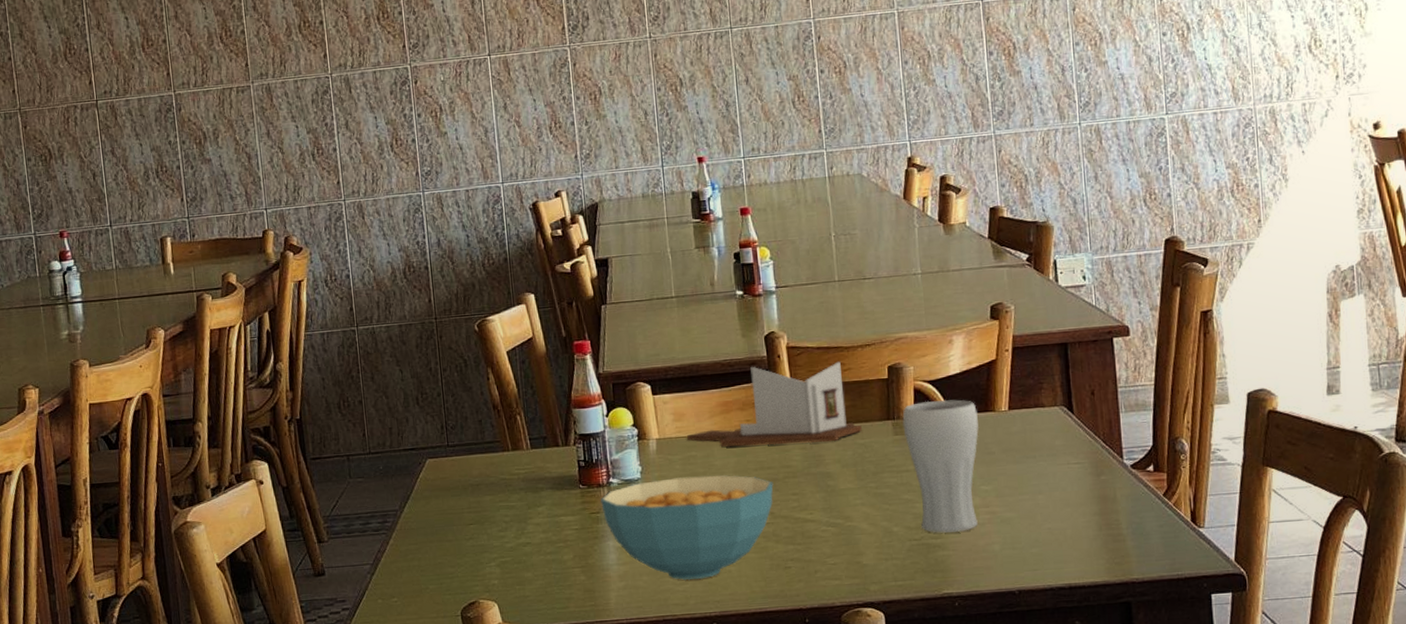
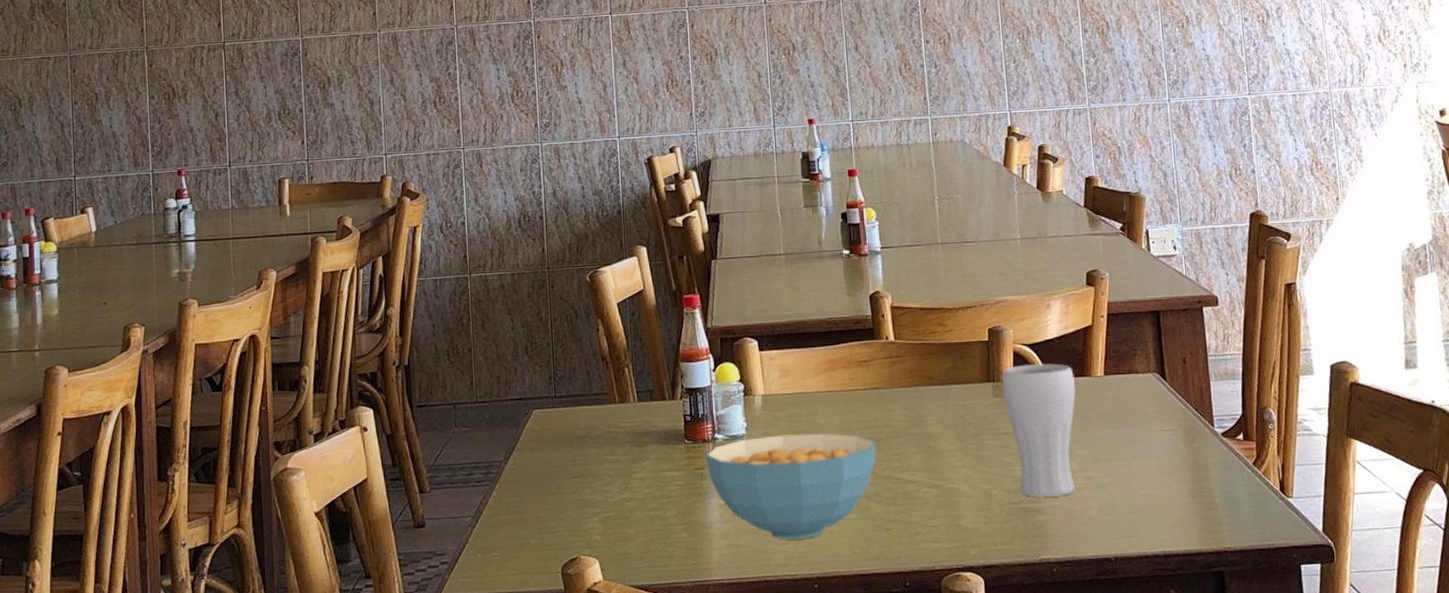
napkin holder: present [687,361,862,448] -> none [792,322,963,406]

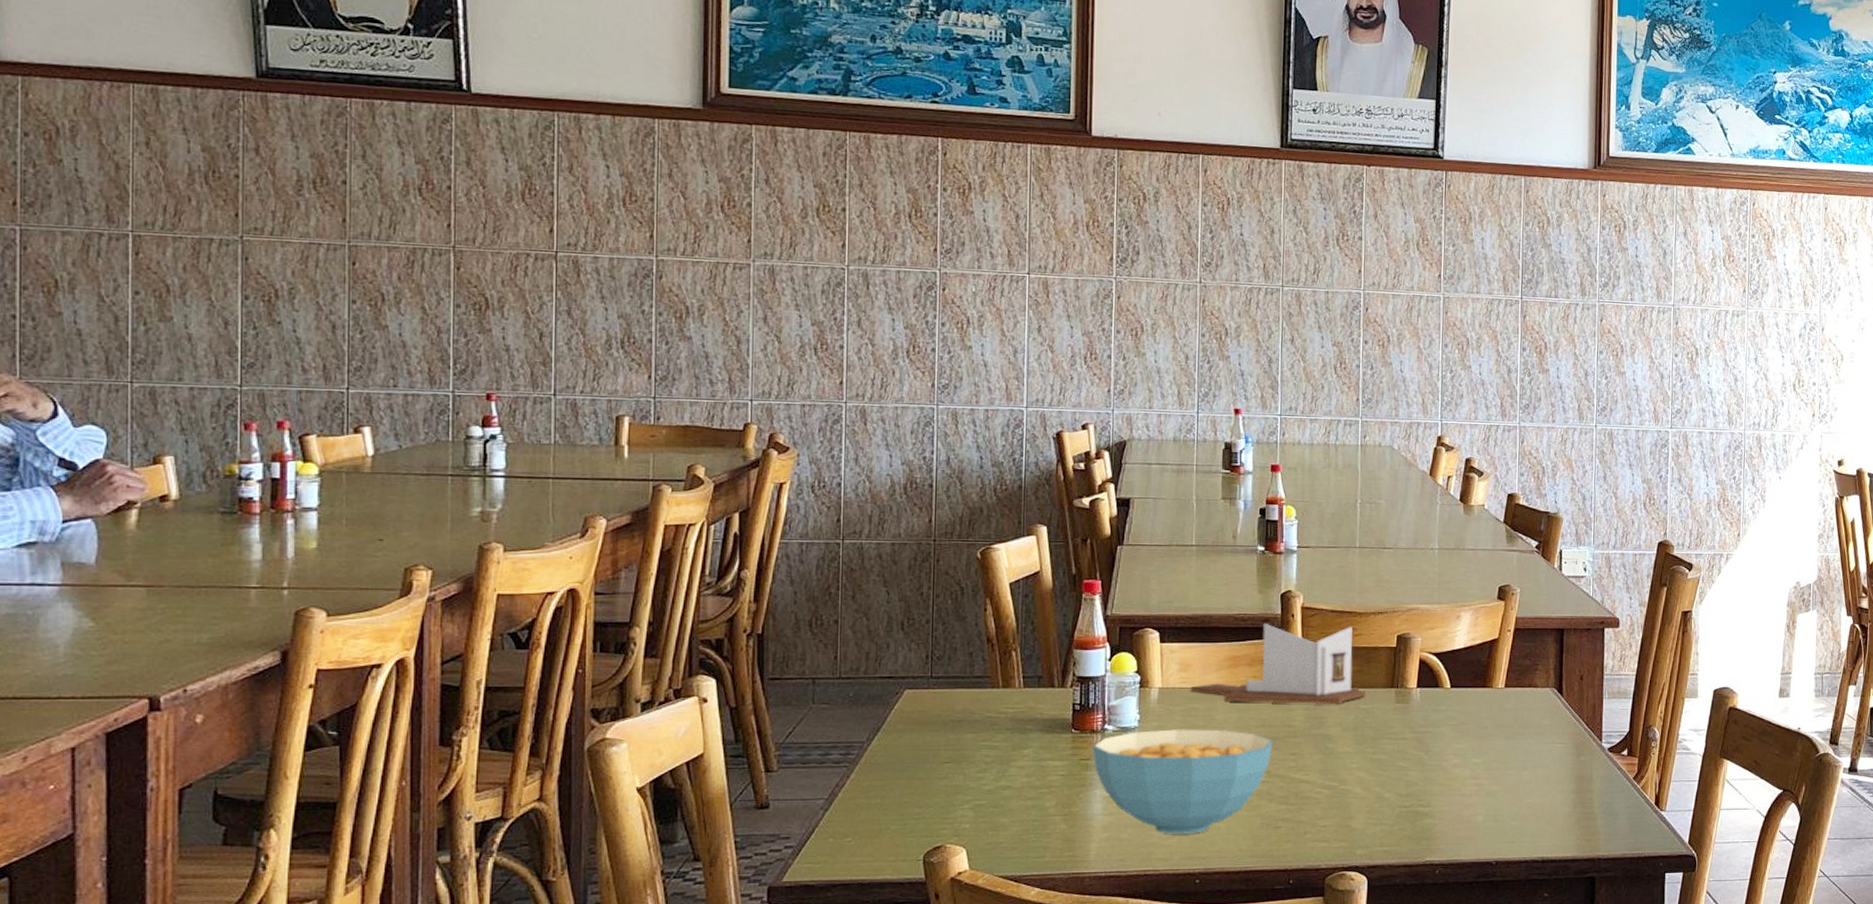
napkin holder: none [792,322,963,406] -> present [1191,624,1366,705]
drinking glass: present [1002,363,1076,497] -> none [1405,672,1476,802]

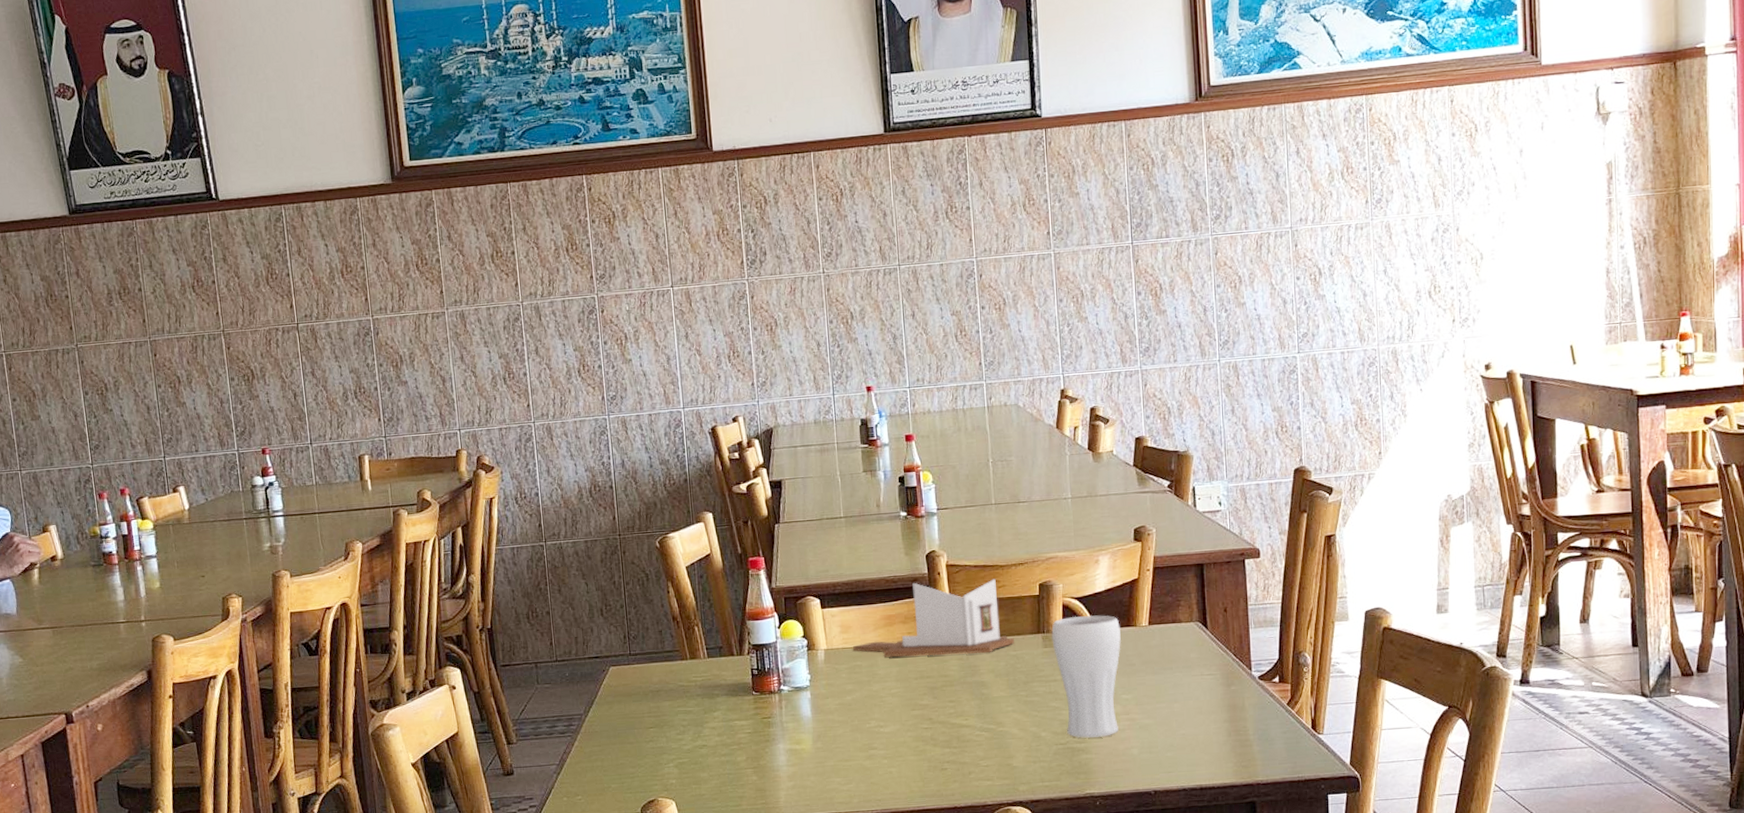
cereal bowl: present [1092,729,1273,835] -> none [772,683,932,781]
drinking glass: none [1405,672,1476,802] -> present [1051,614,1121,738]

